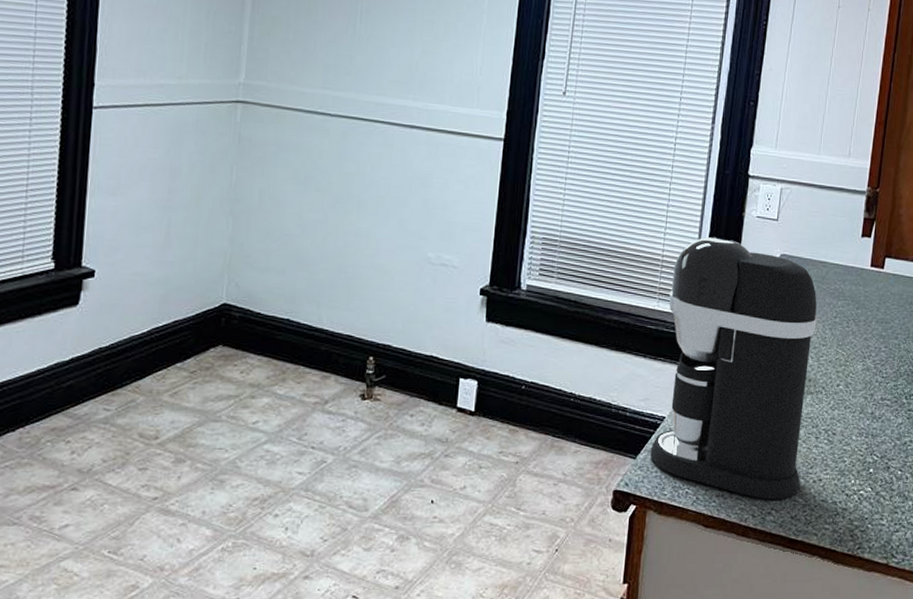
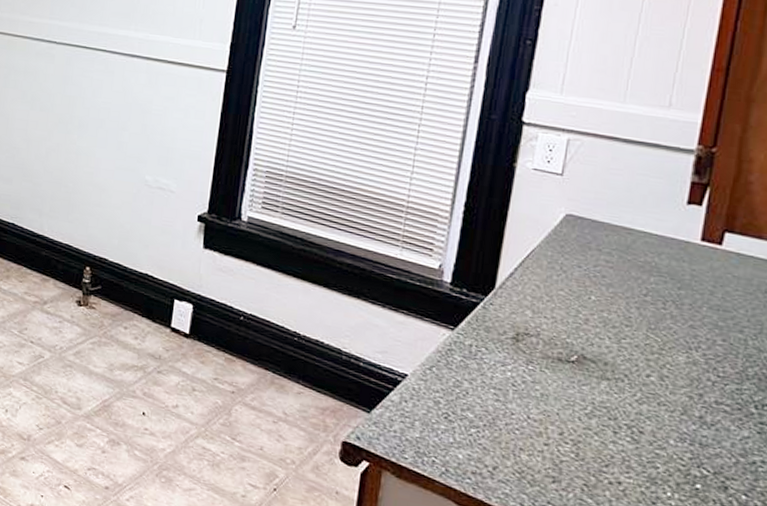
coffee maker: present [650,236,817,499] -> none [388,186,618,495]

